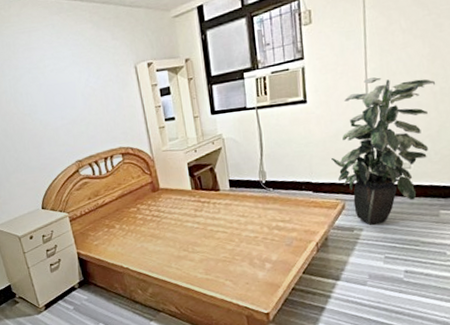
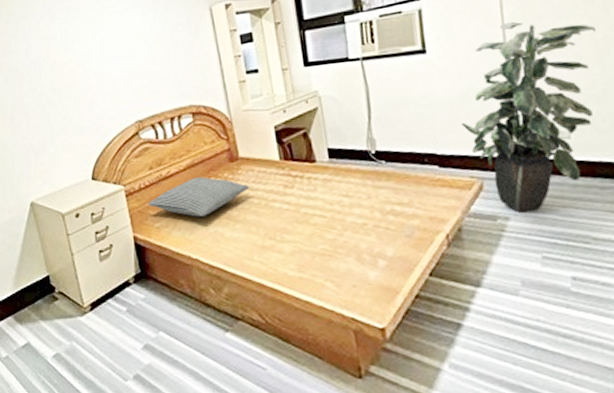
pillow: none [87,204,168,236] -> present [147,176,250,217]

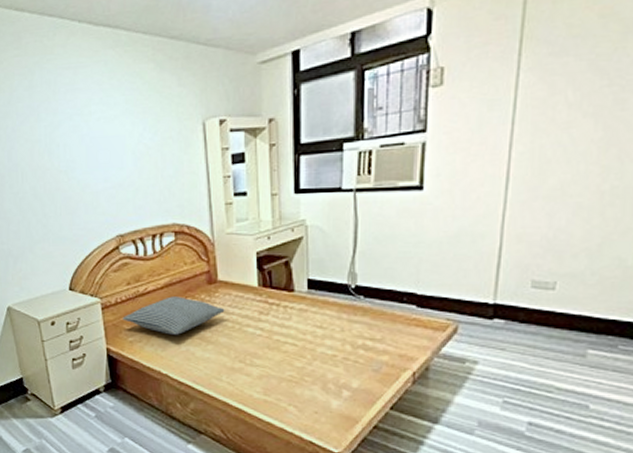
indoor plant: present [462,22,595,213] -> none [447,164,604,358]

